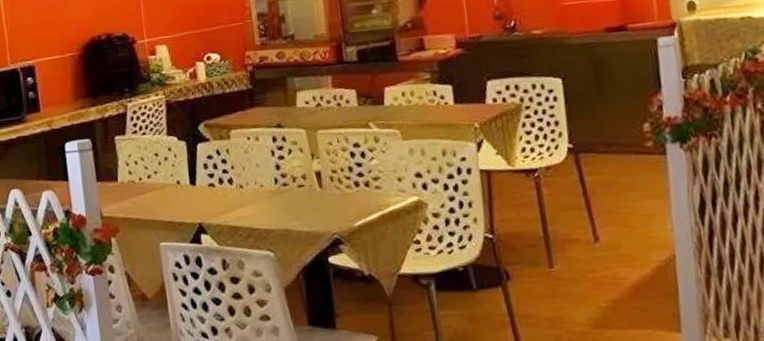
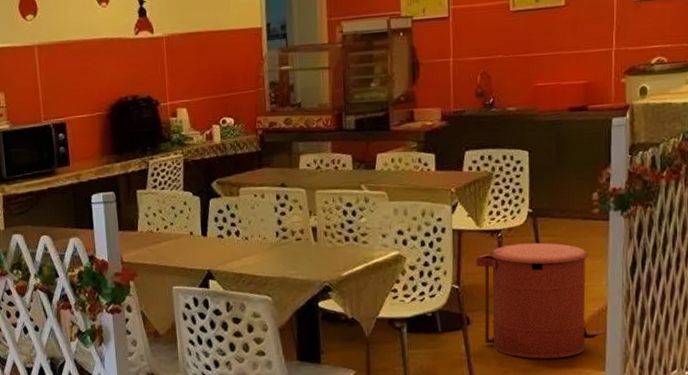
trash can: none [510,182,677,319] -> present [476,242,606,359]

